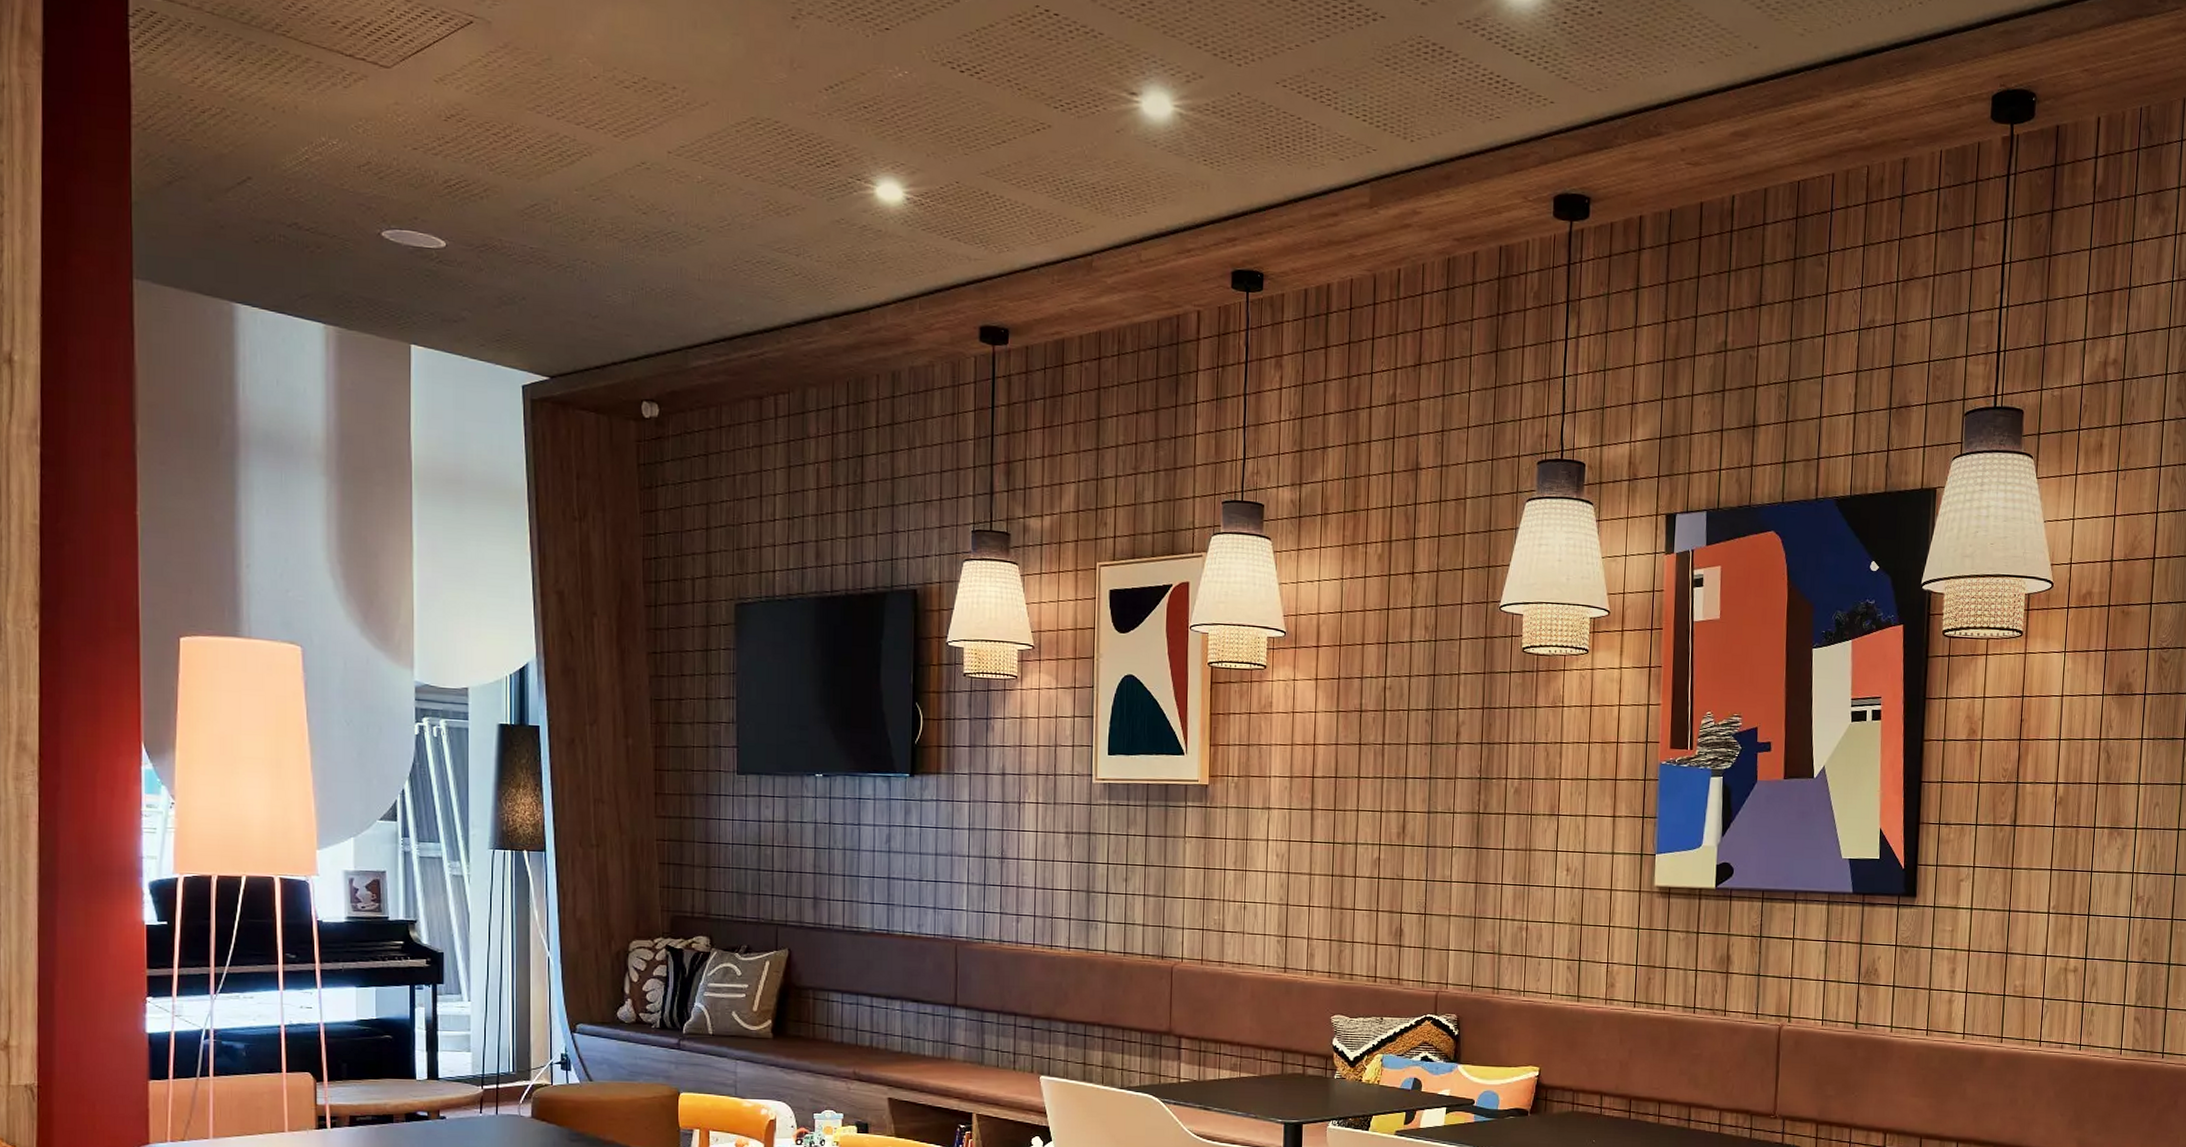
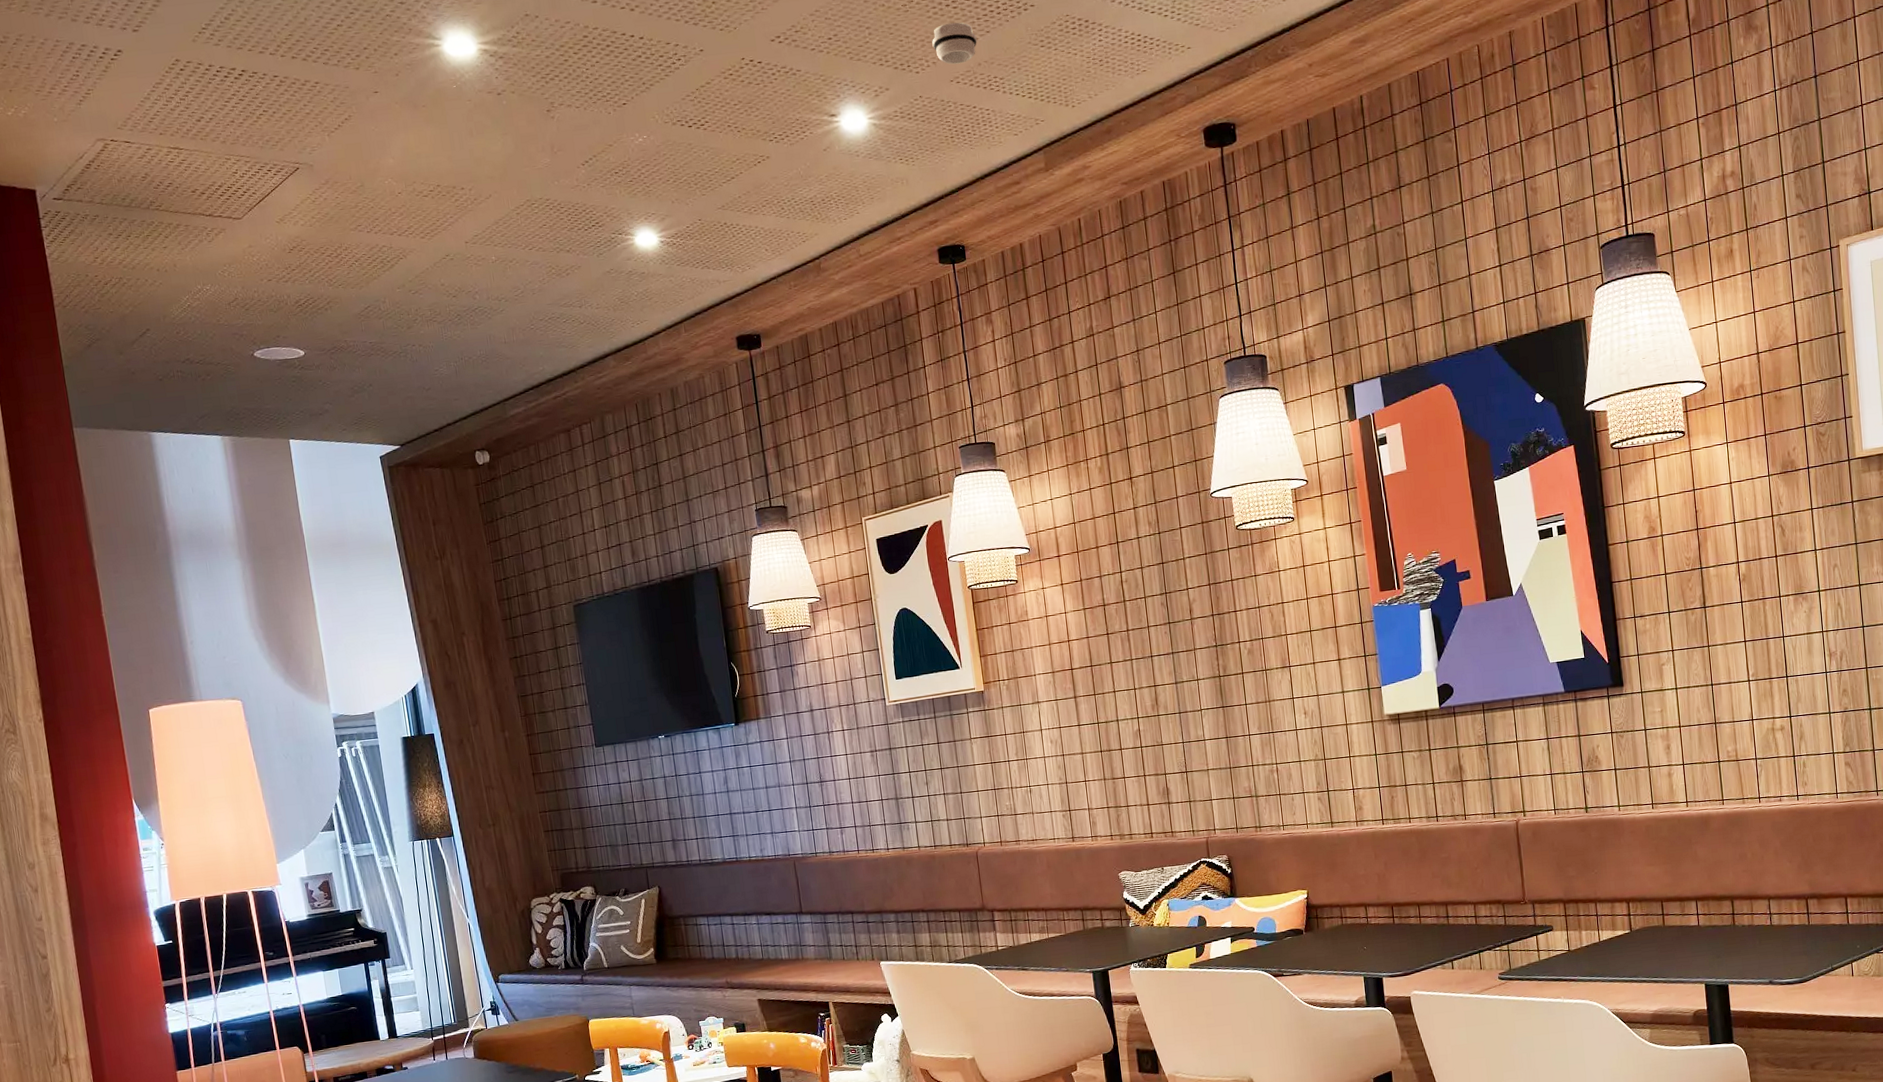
smoke detector: none [1261,16,1314,66] -> present [932,22,977,65]

